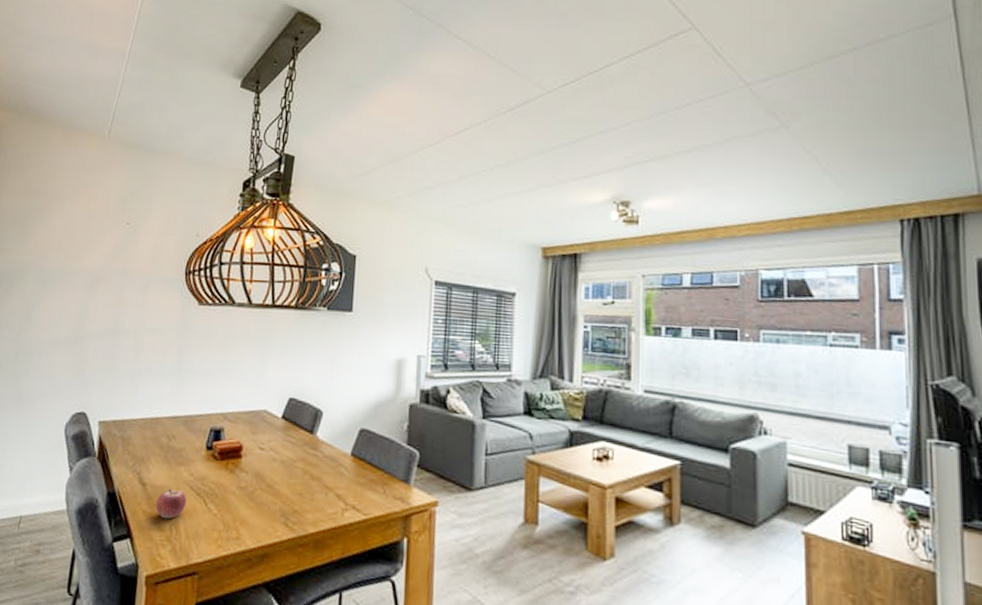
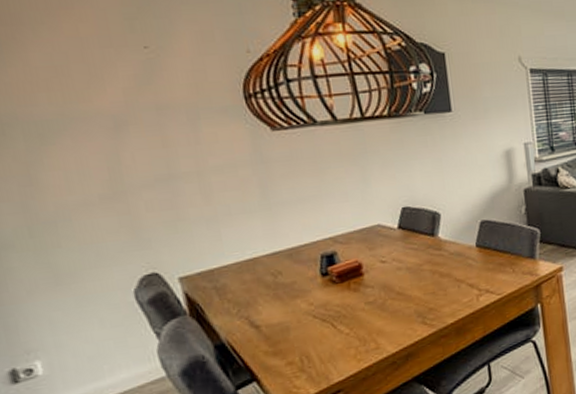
fruit: present [156,489,187,520] -> none [277,321,313,353]

